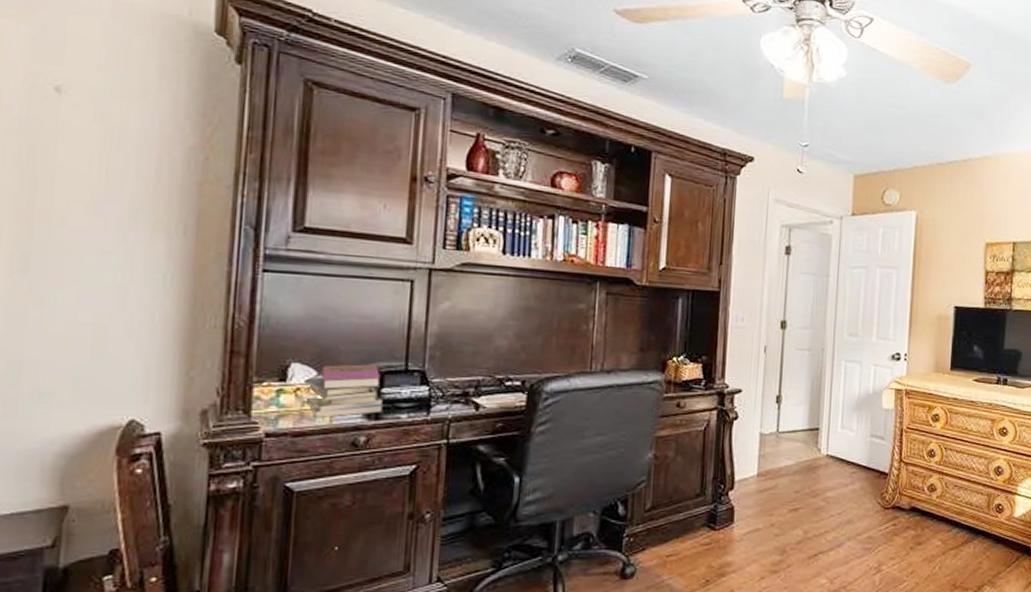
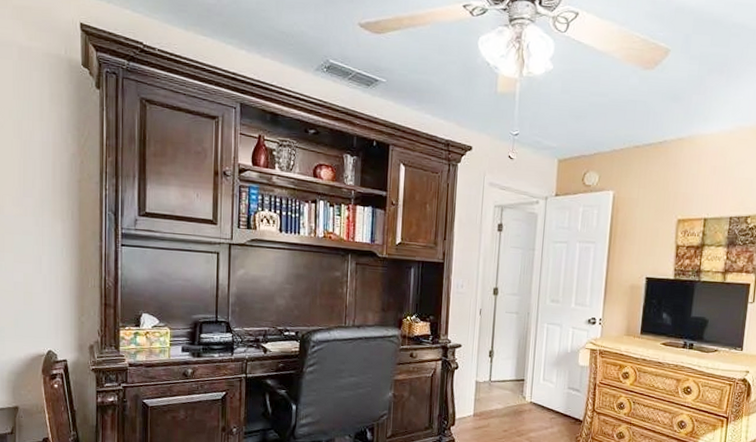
books: present [303,364,383,419] -> none [151,315,202,355]

